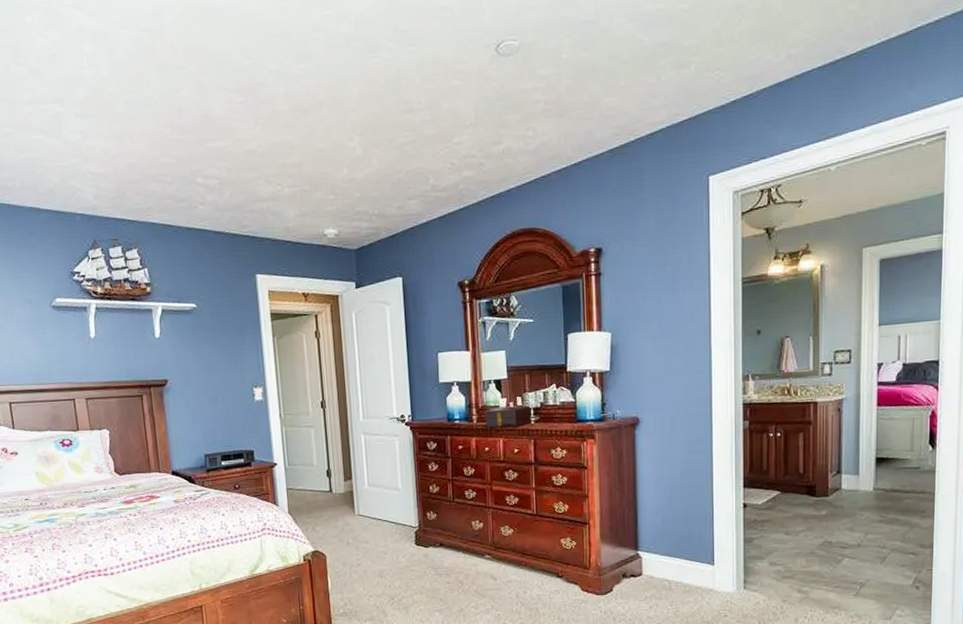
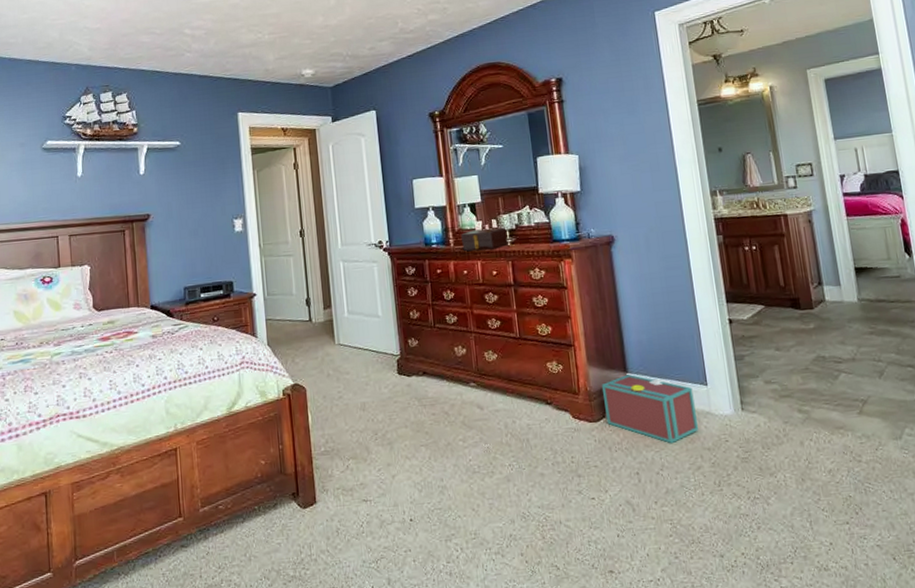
toy box: none [612,552,701,617] -> present [601,374,699,444]

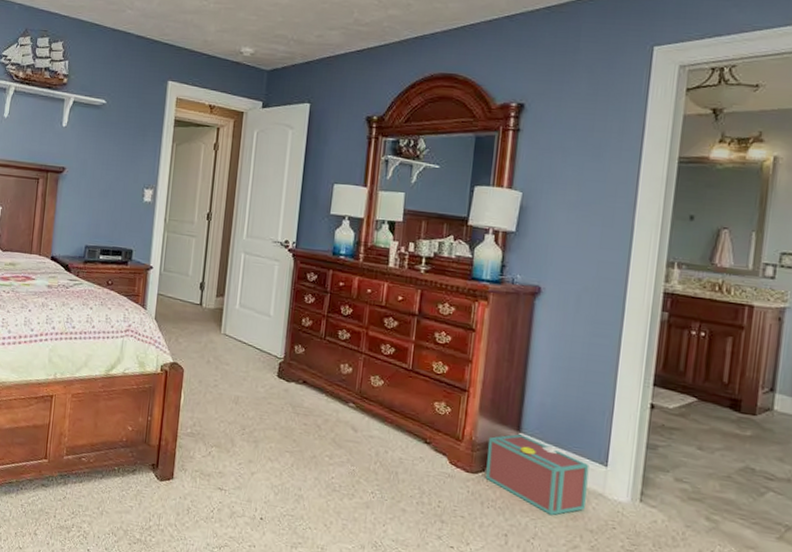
jewelry box: present [461,227,508,252] -> none [371,249,423,275]

